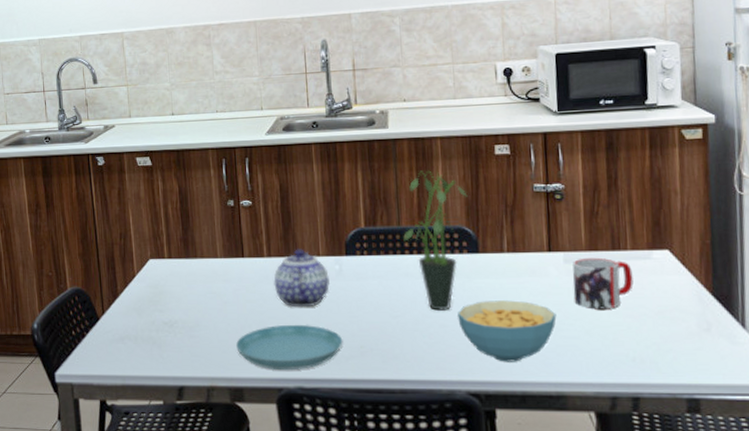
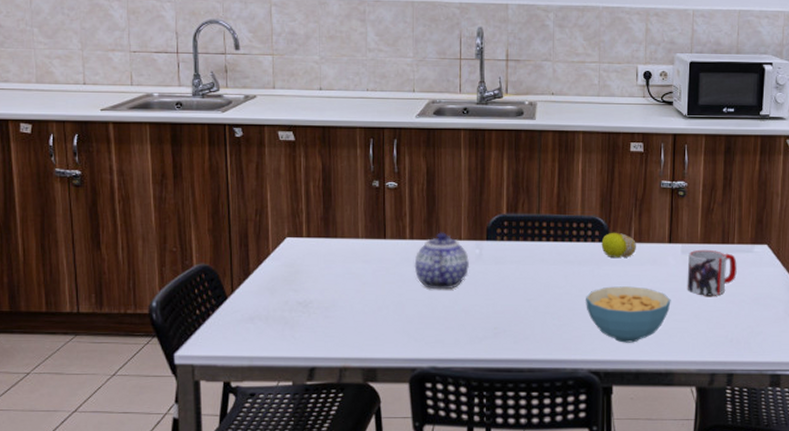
saucer: present [236,324,343,371] -> none [372,306,478,351]
potted plant: present [403,170,468,311] -> none [542,162,603,295]
fruit: none [470,242,511,269] -> present [601,232,636,257]

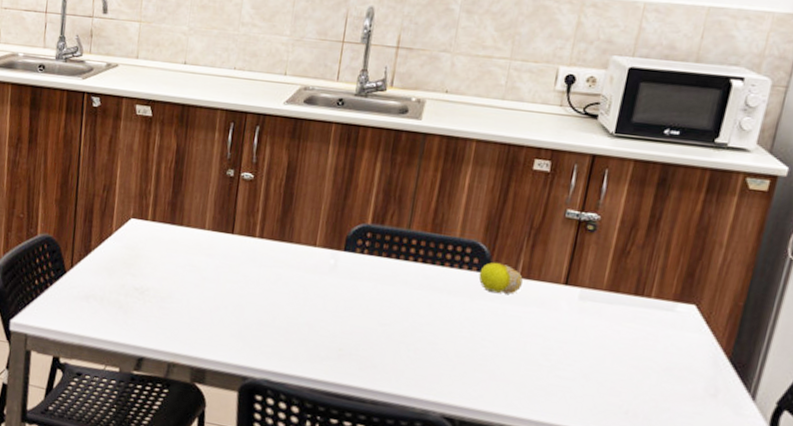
teapot: present [414,232,469,290] -> none [260,234,322,299]
cereal bowl: present [586,286,671,343] -> none [449,324,556,394]
mug: present [687,249,737,296] -> none [578,298,651,357]

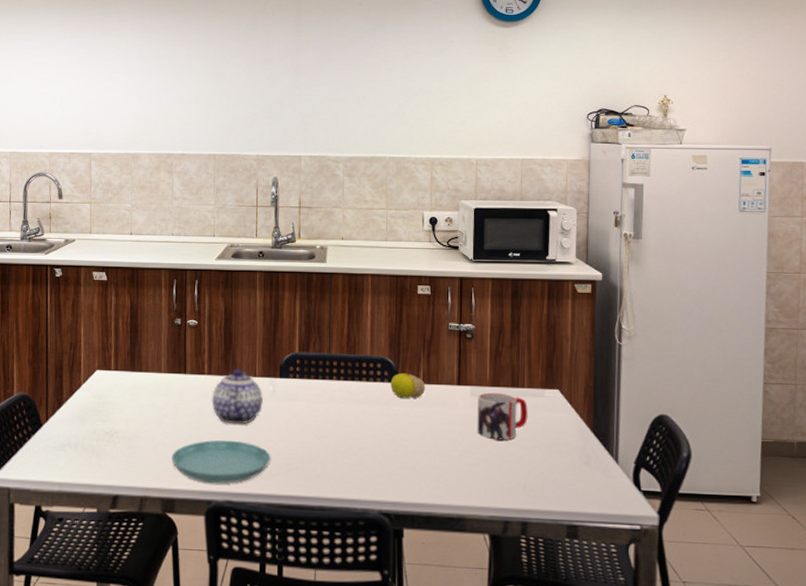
saucer: none [207,311,322,363] -> present [172,440,271,484]
teapot: none [260,234,322,299] -> present [212,368,263,425]
mug: none [578,298,651,357] -> present [477,392,528,440]

